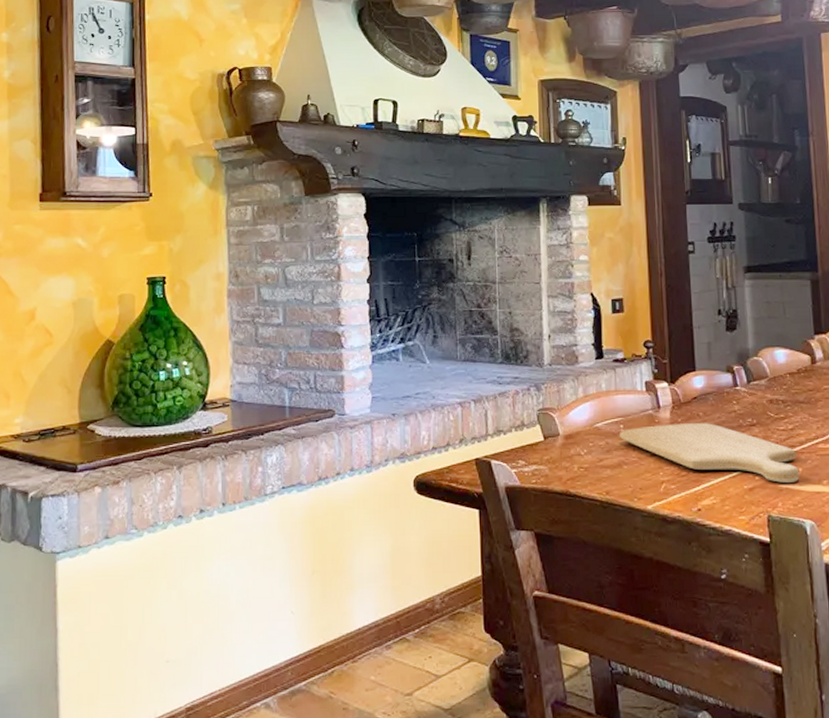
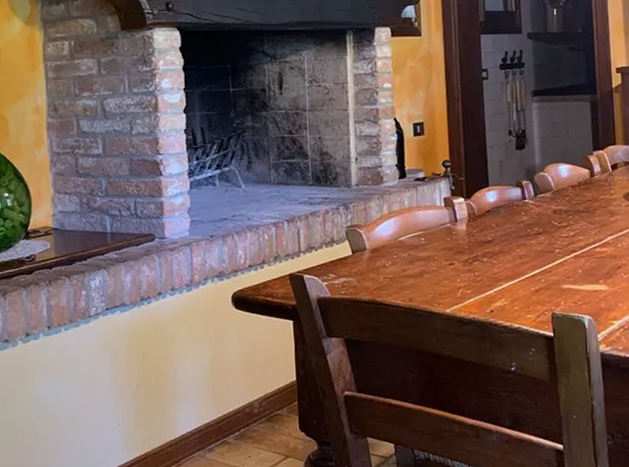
chopping board: present [620,422,800,483] -> none [421,232,580,284]

